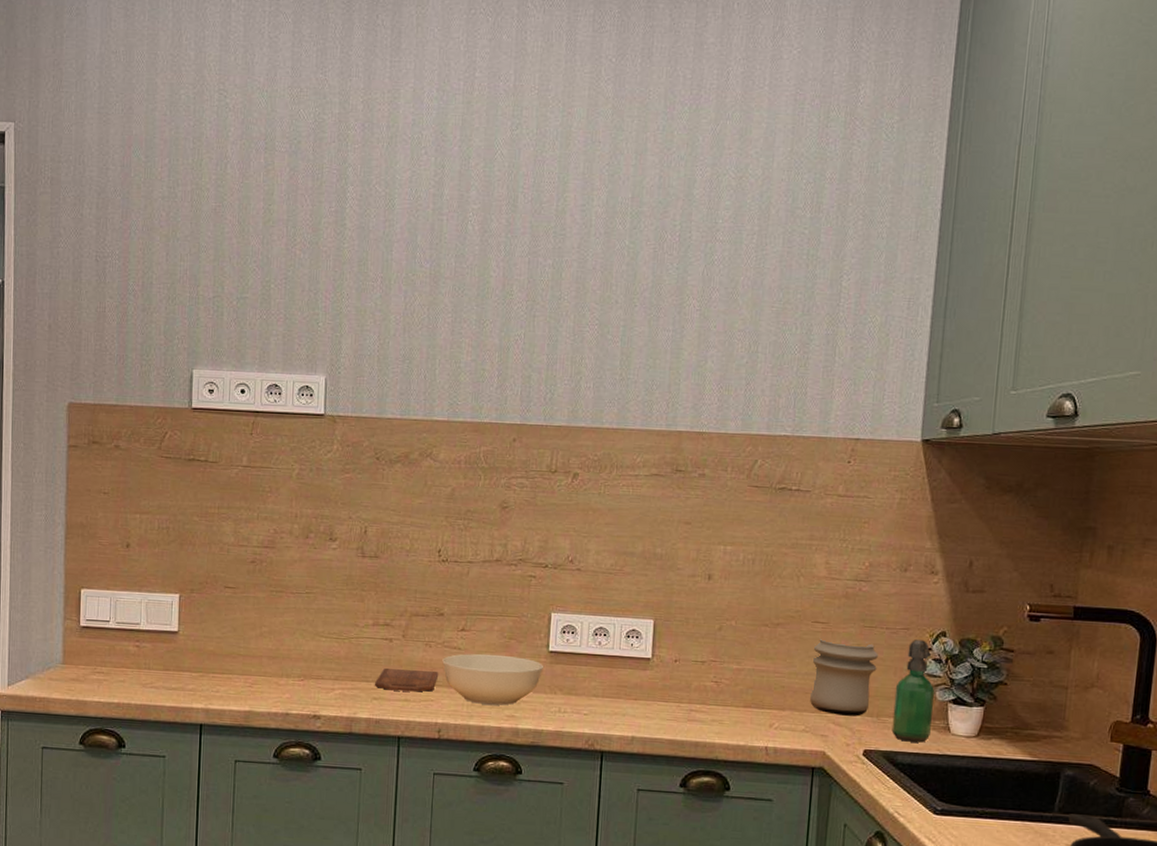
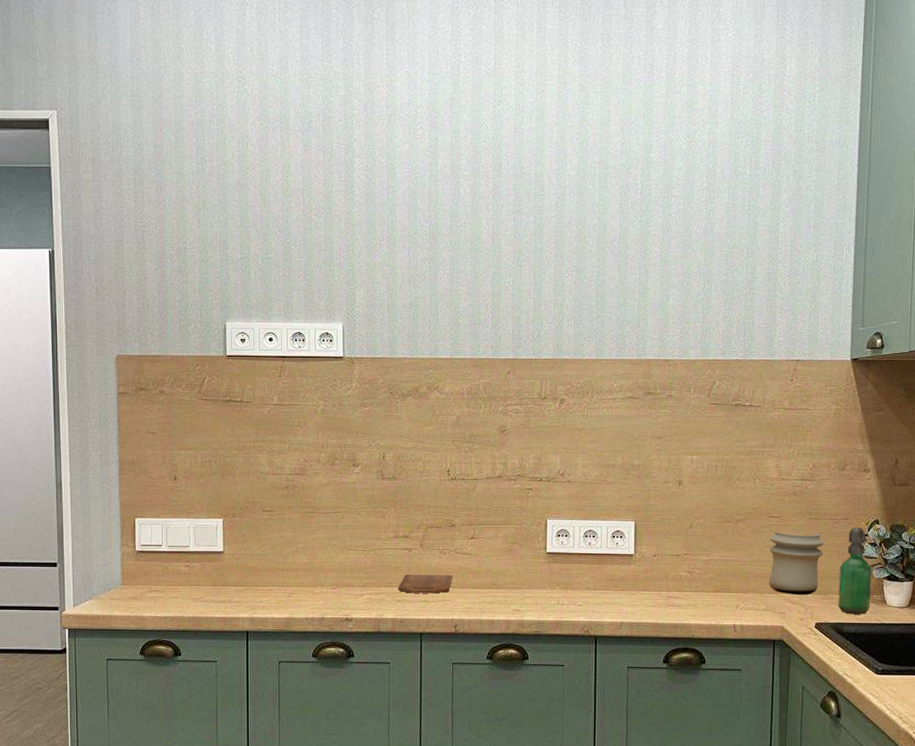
bowl: present [441,653,544,706] -> none [454,557,543,601]

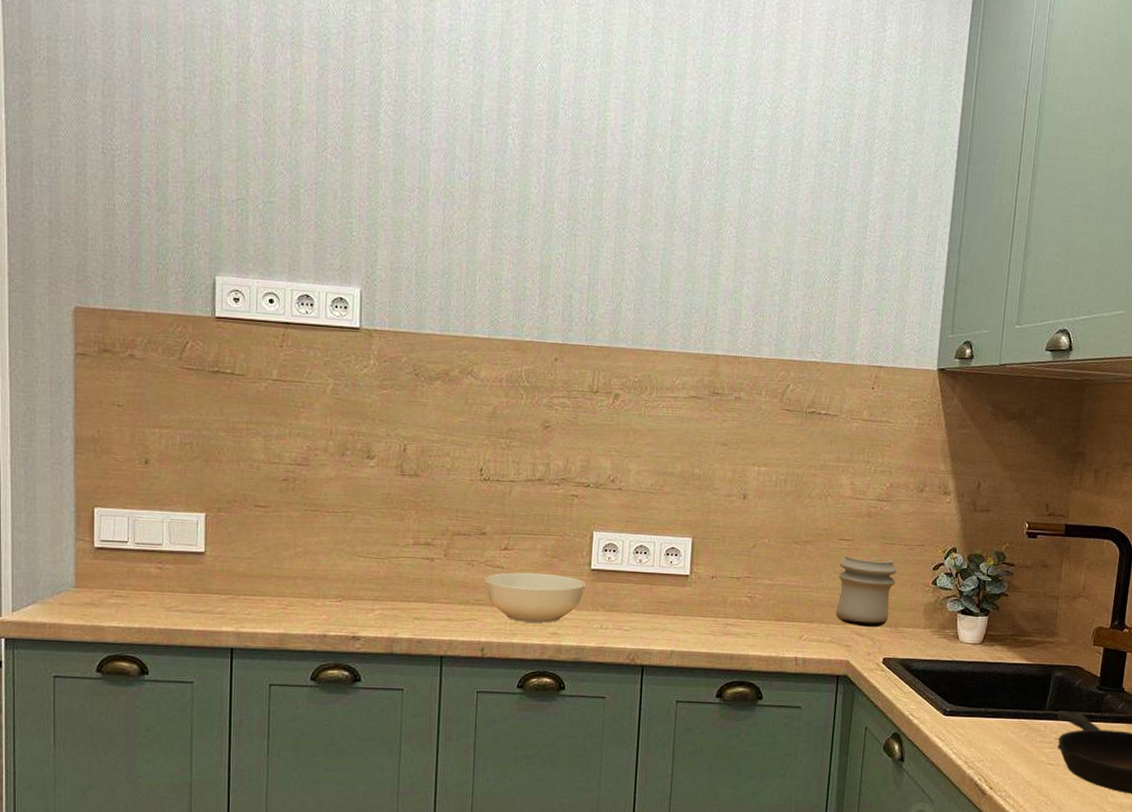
cutting board: present [398,575,453,594] -> none [416,588,482,611]
bowl: none [454,557,543,601] -> present [484,572,587,623]
soap dispenser: present [838,527,871,614] -> none [908,554,946,650]

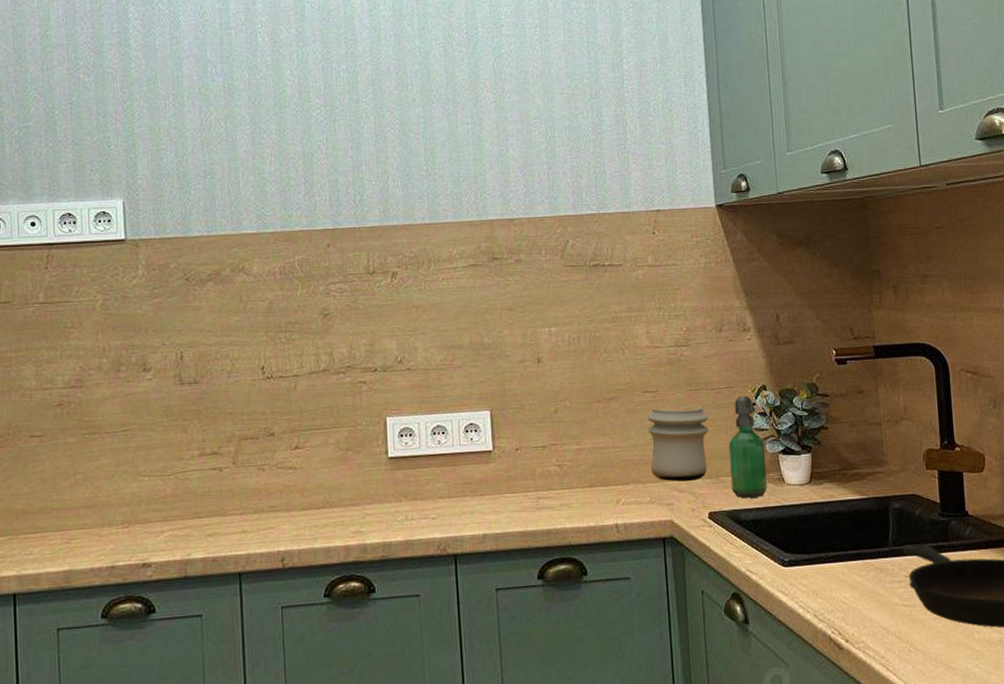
bowl: present [484,572,587,623] -> none [277,468,386,524]
soap dispenser: none [908,554,946,650] -> present [728,395,767,498]

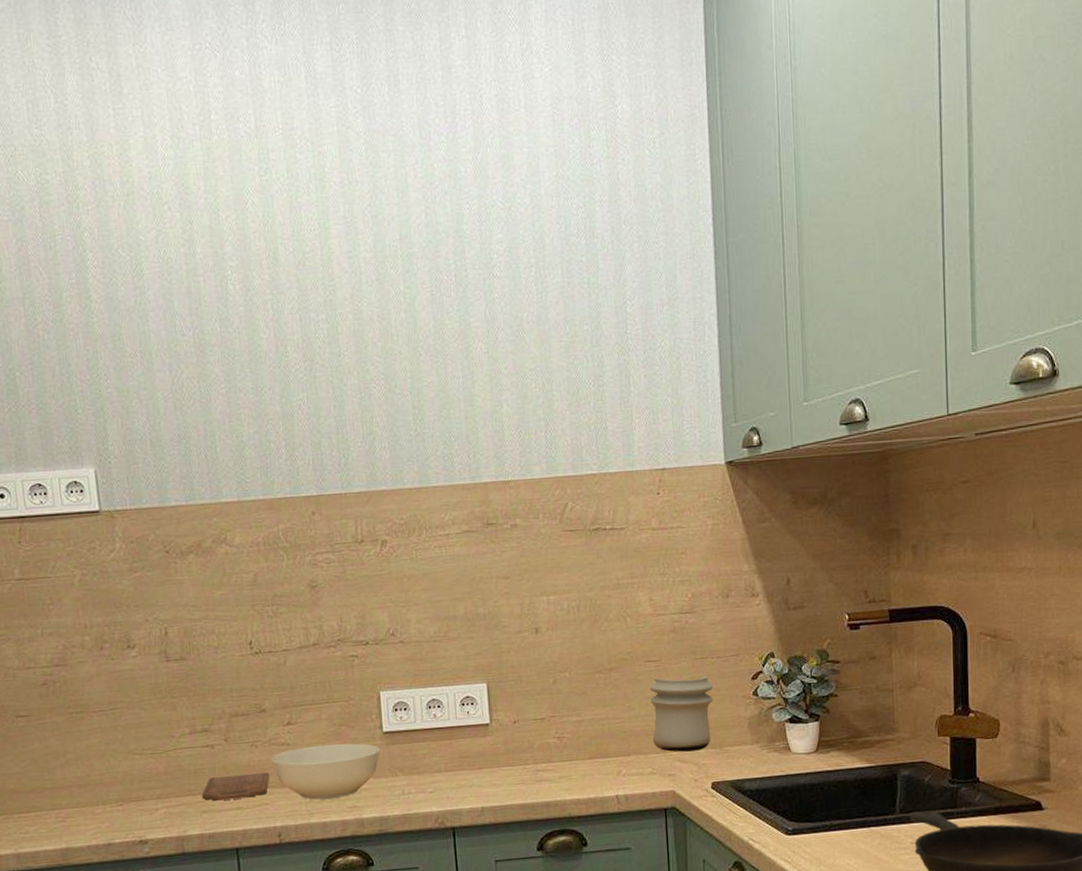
cutting board: none [208,496,276,524] -> present [202,773,270,801]
bowl: none [277,468,386,524] -> present [270,743,381,800]
soap dispenser: present [728,395,767,498] -> none [733,663,772,768]

